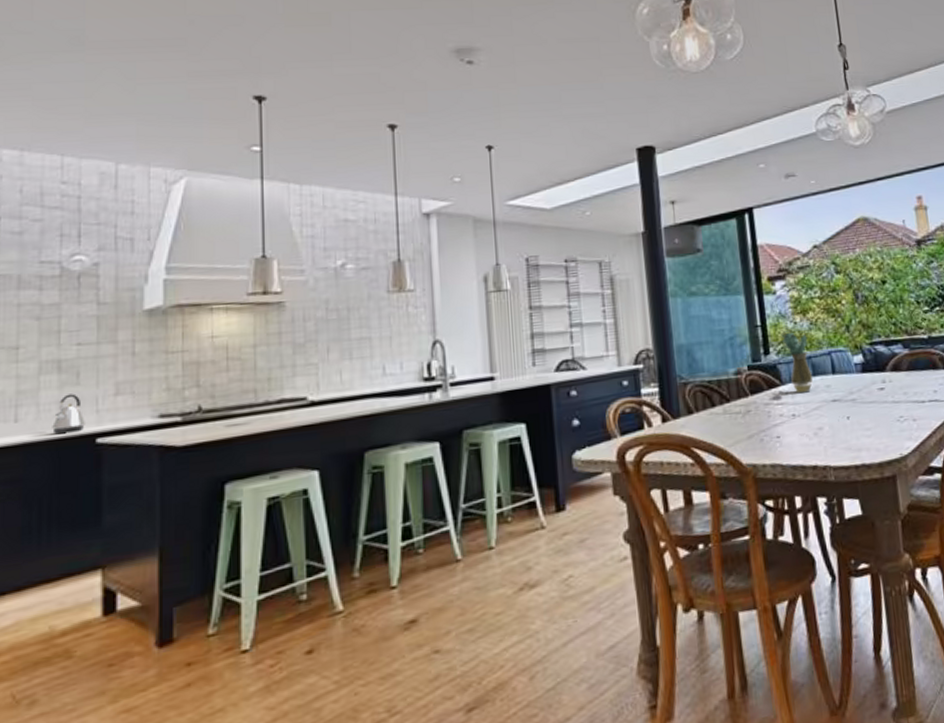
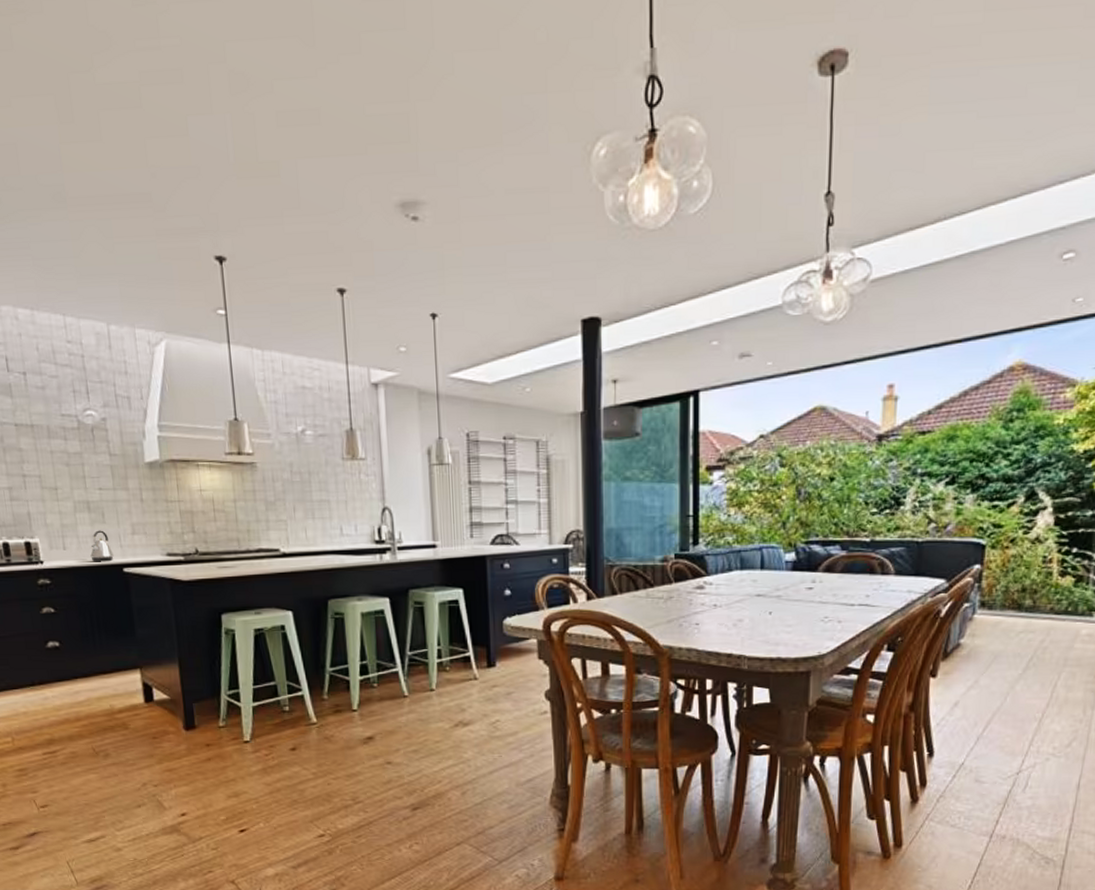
vase: present [780,330,814,393] -> none [712,522,740,585]

